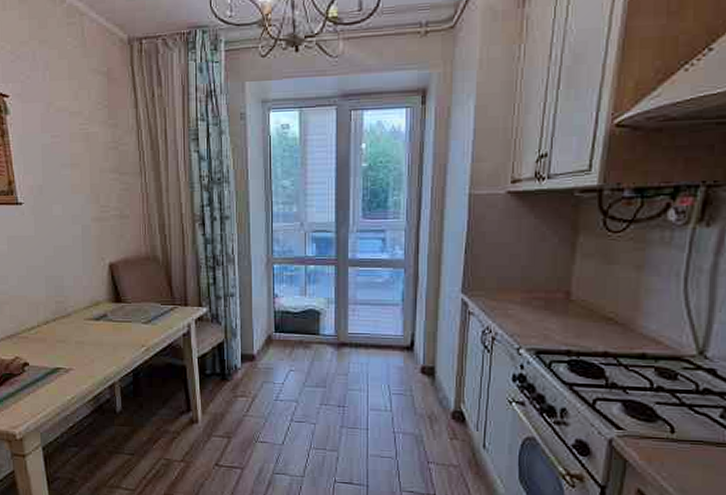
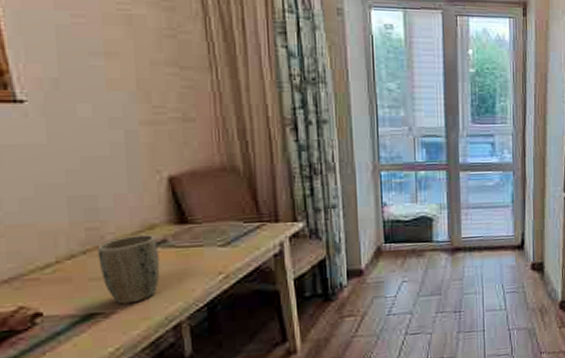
plant pot: none [62,310,102,363] -> present [97,235,160,304]

